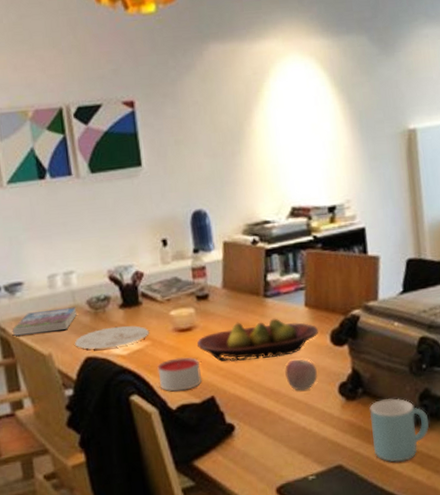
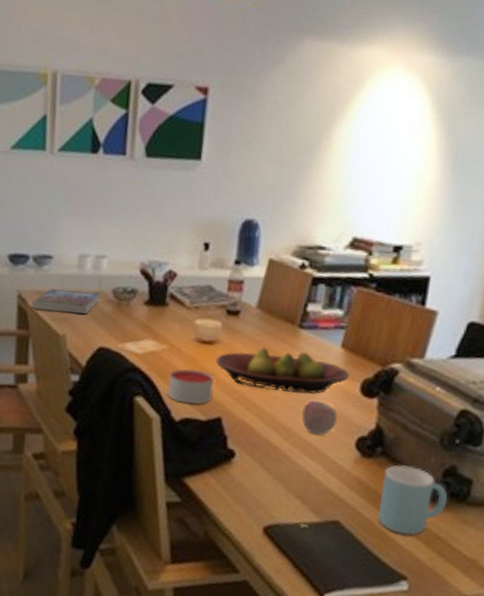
plate: present [75,326,149,349] -> none [91,321,169,344]

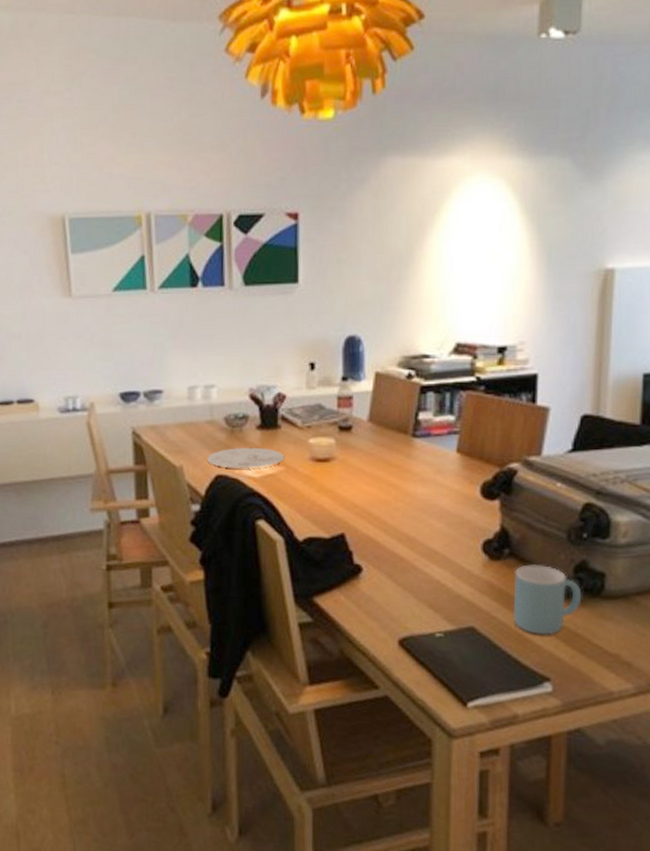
book: present [32,288,101,315] -> none [147,421,213,445]
plate: none [91,321,169,344] -> present [208,447,284,469]
candle: present [168,369,214,405] -> none [288,488,334,523]
fruit bowl: present [216,347,350,395] -> none [334,459,469,503]
apple: present [301,400,337,436] -> none [425,507,460,542]

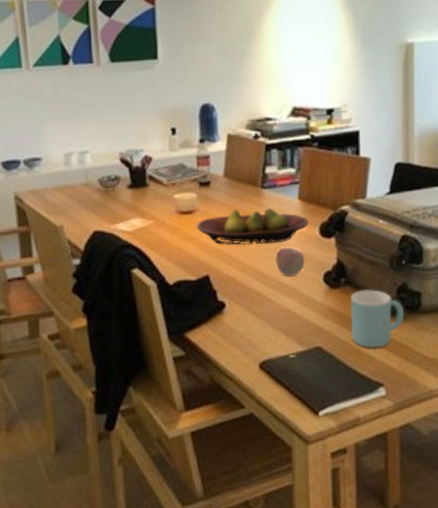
plate: present [208,447,284,469] -> none [85,204,153,225]
fruit bowl: none [334,459,469,503] -> present [197,208,310,245]
apple: none [425,507,460,542] -> present [275,247,305,276]

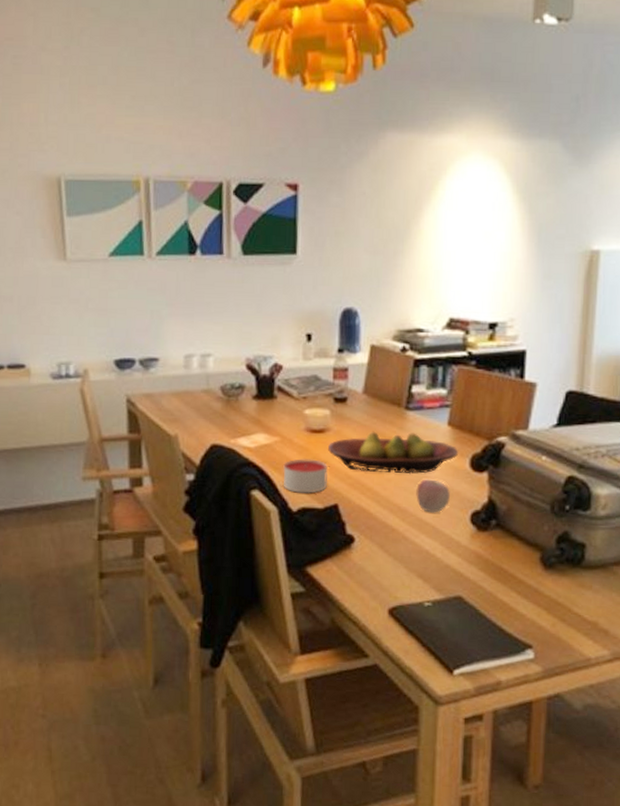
candle: none [159,237,199,268] -> present [283,459,328,493]
mug: present [350,290,404,348] -> none [498,535,564,604]

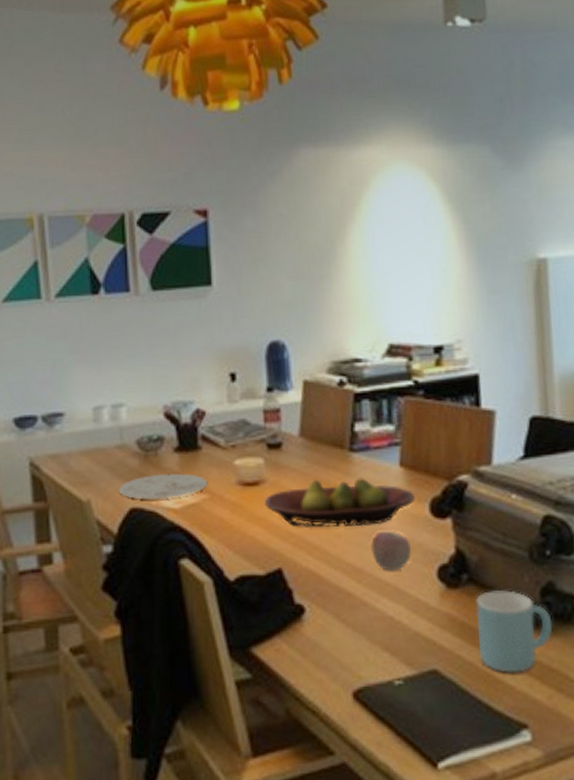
plate: none [203,417,280,438] -> present [119,473,208,500]
candle: present [283,459,328,493] -> none [215,517,269,559]
mug: none [498,535,564,604] -> present [476,590,553,673]

